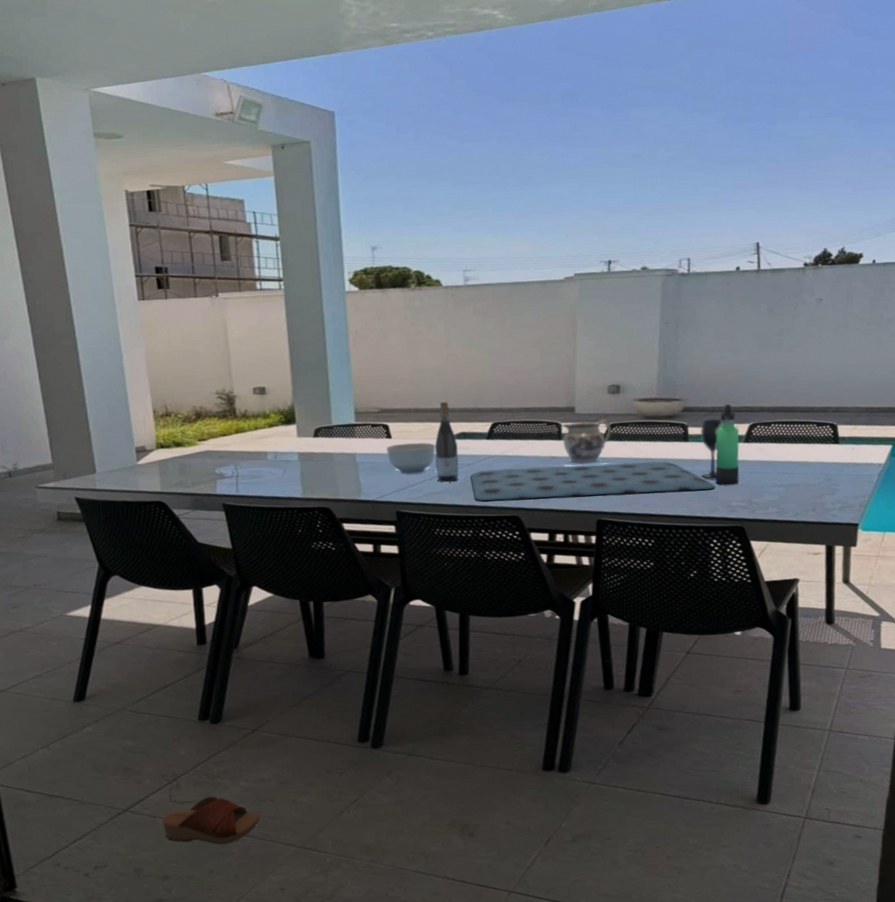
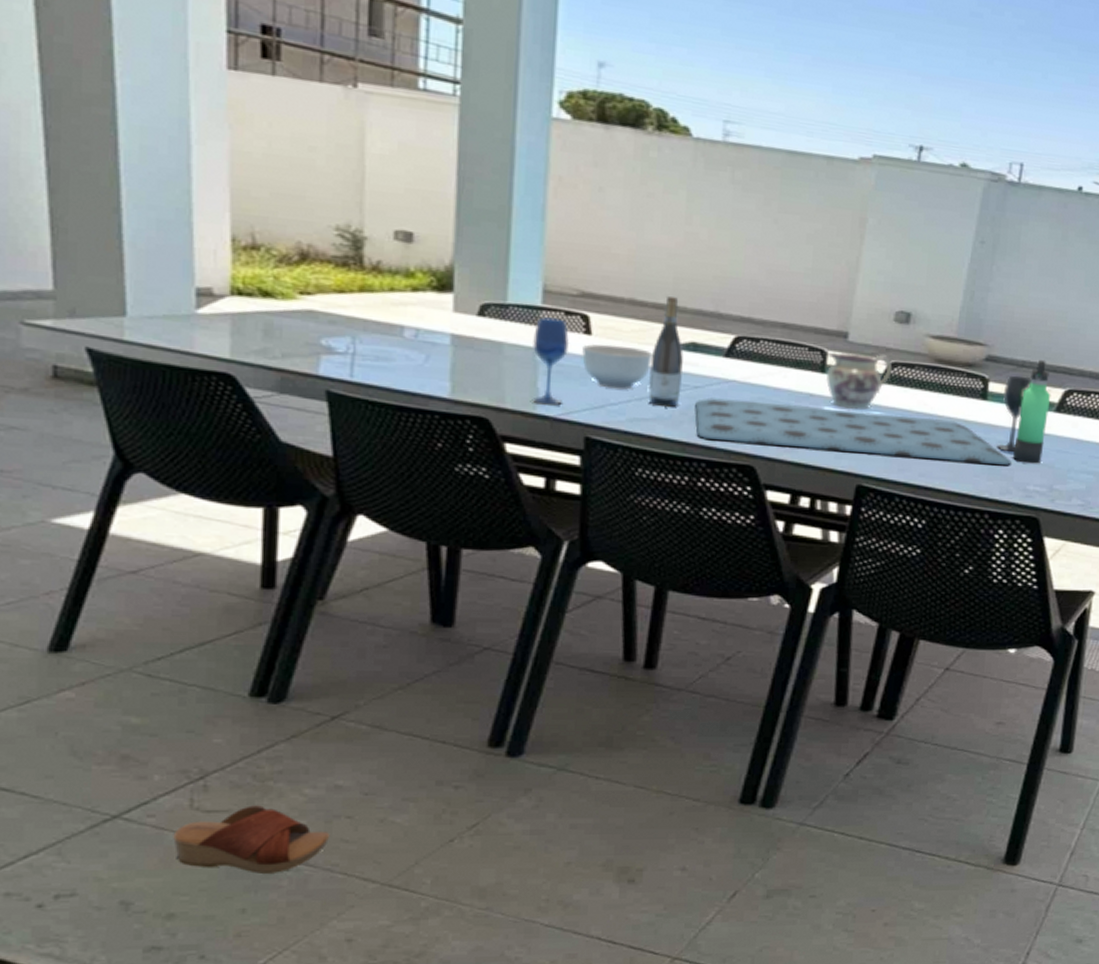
wineglass: none [352,430,378,493] -> present [533,317,570,405]

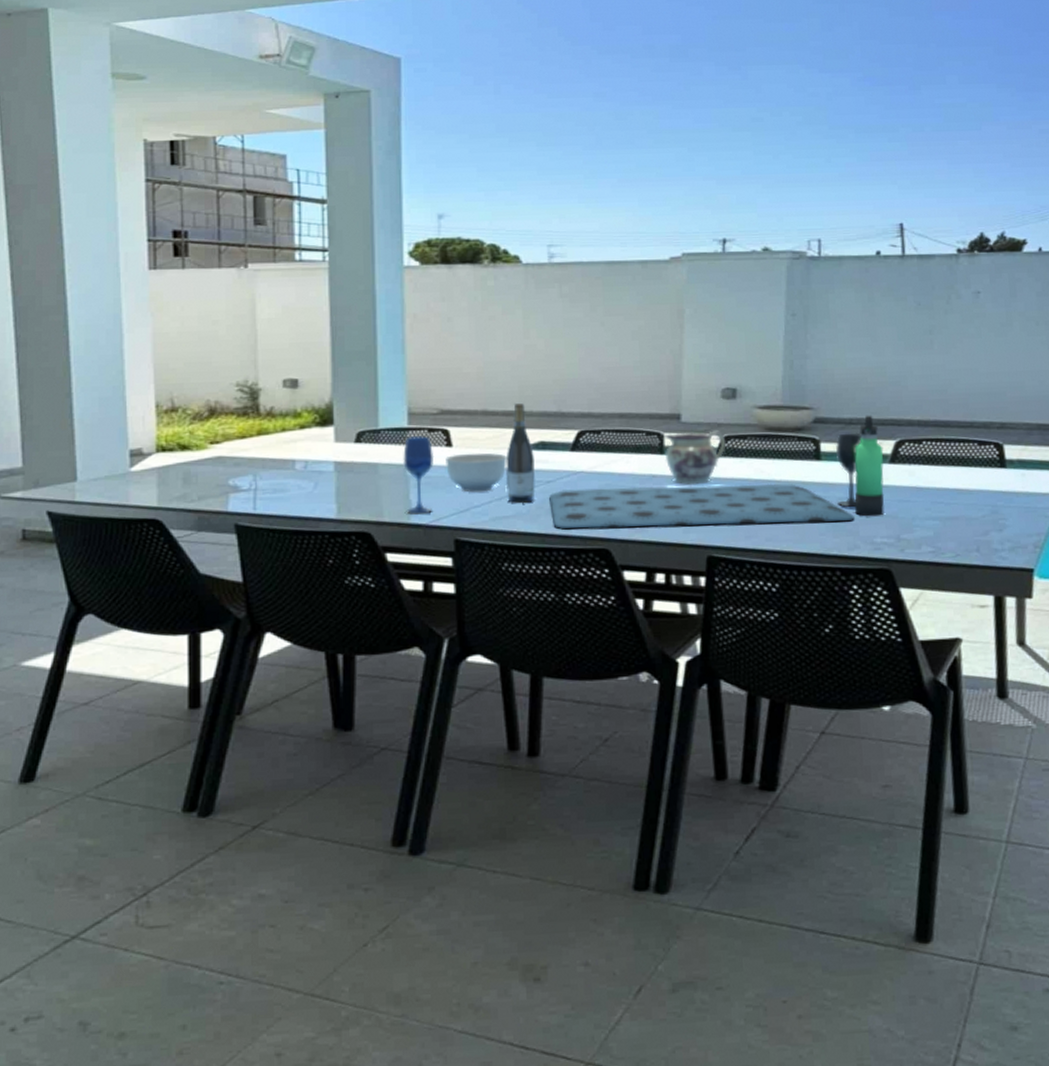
sandal: present [173,805,331,874] -> none [122,919,257,988]

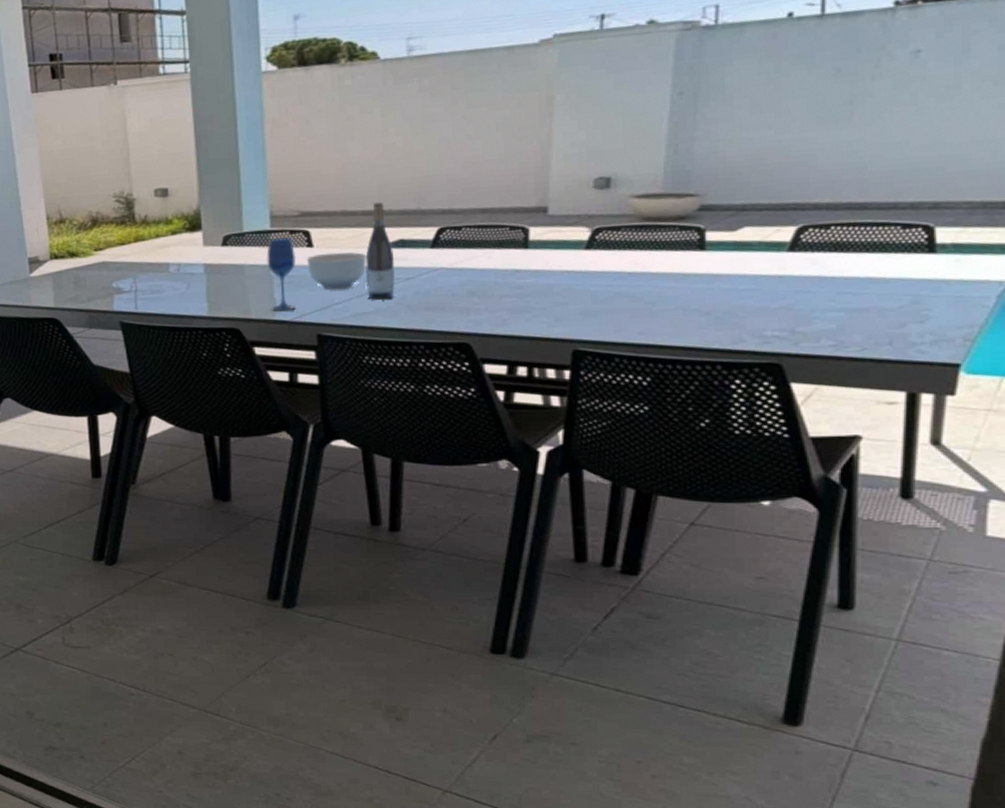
placemat: present [549,483,855,530] -> none [409,276,742,325]
pitcher: present [663,430,727,484] -> none [528,222,598,279]
wine glass: present [835,433,862,507] -> none [722,219,756,299]
thermos bottle: present [854,415,884,517] -> none [743,199,781,309]

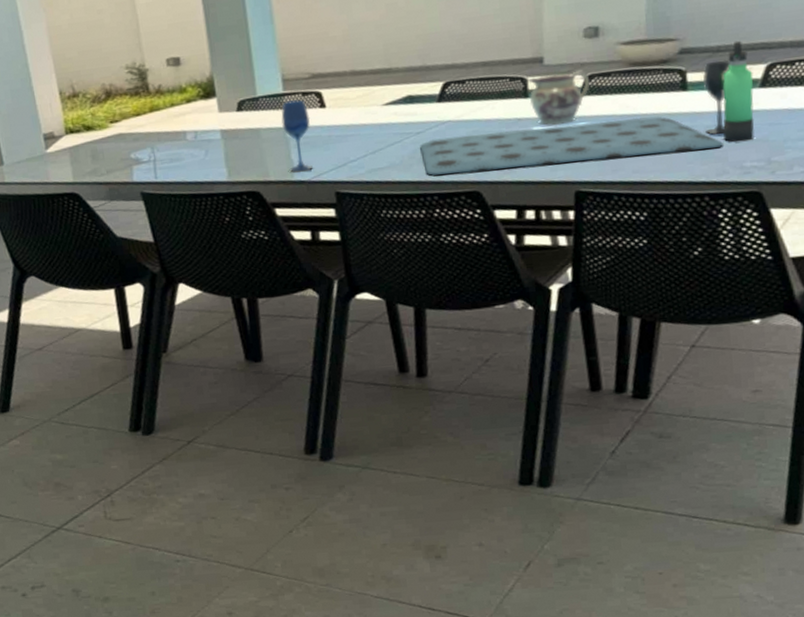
bowl: present [307,252,367,290] -> none [320,110,378,148]
wine bottle: present [365,201,395,300] -> none [376,60,407,155]
placemat: none [409,276,742,325] -> present [420,116,723,176]
pitcher: none [528,222,598,279] -> present [527,70,591,125]
wine glass: none [722,219,756,299] -> present [703,60,730,135]
thermos bottle: none [743,199,781,309] -> present [722,40,754,142]

